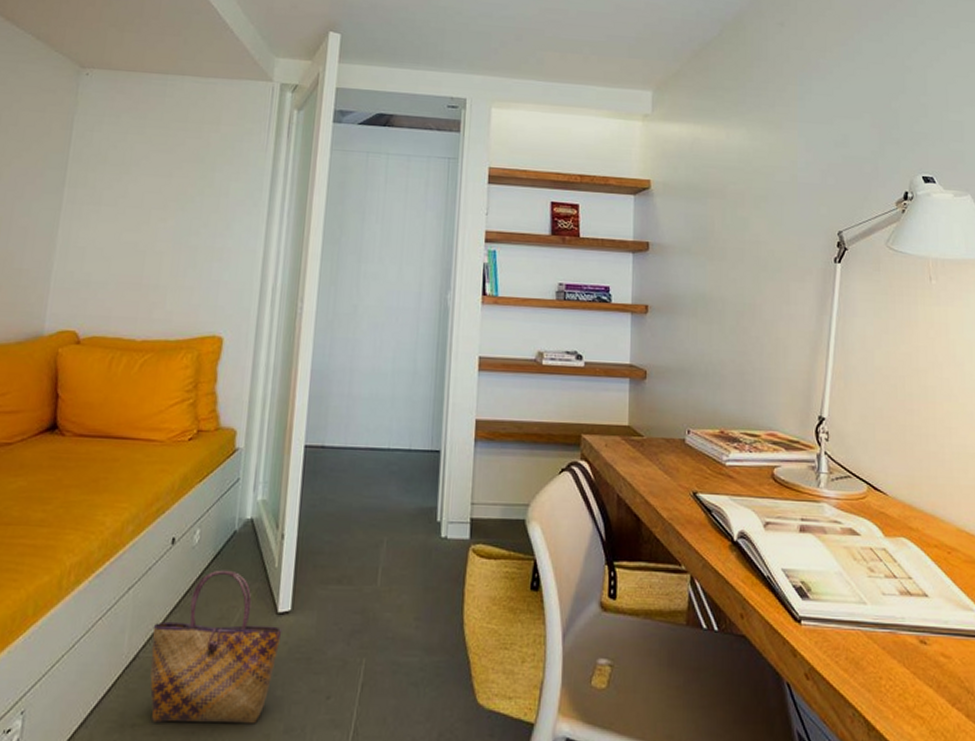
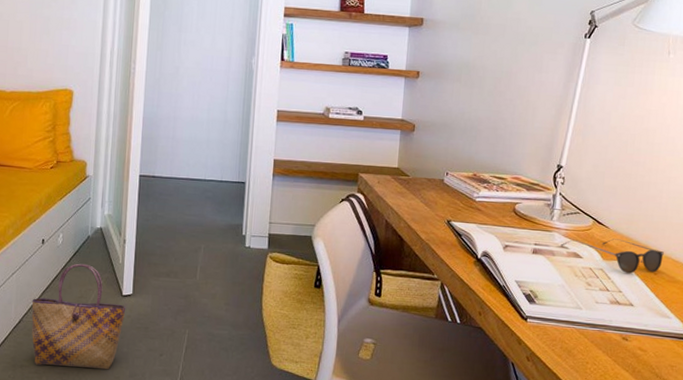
sunglasses: none [832,508,956,553] -> present [560,238,664,274]

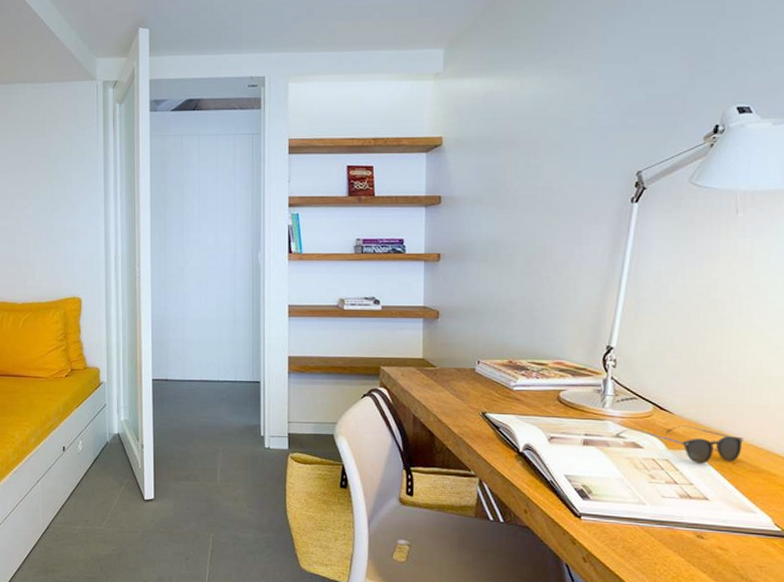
tote bag: present [31,263,126,370] -> none [57,469,149,574]

